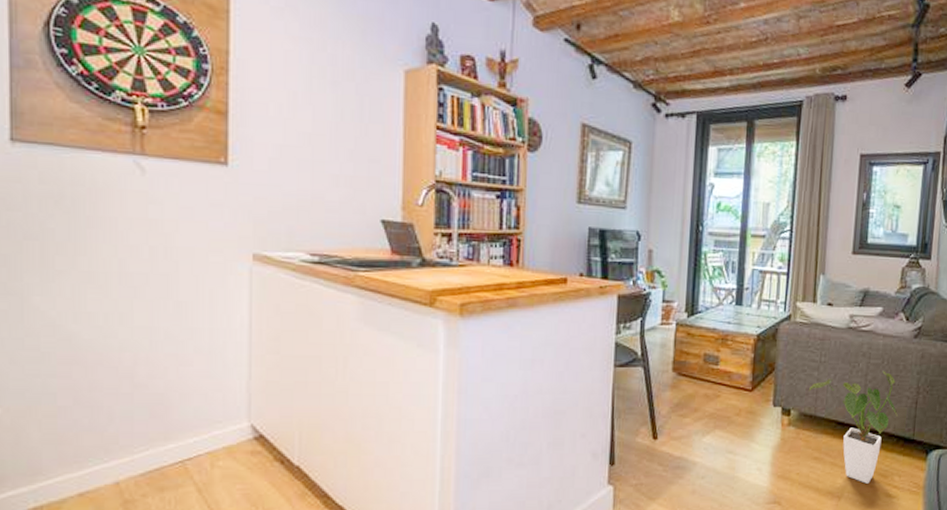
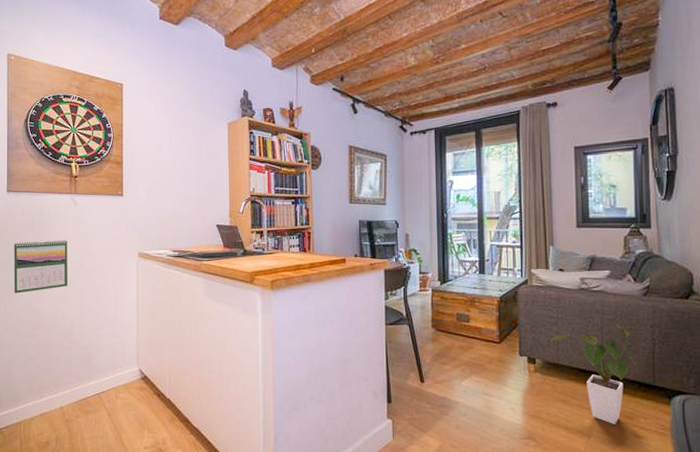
calendar: none [25,225,128,309] -> present [14,240,68,294]

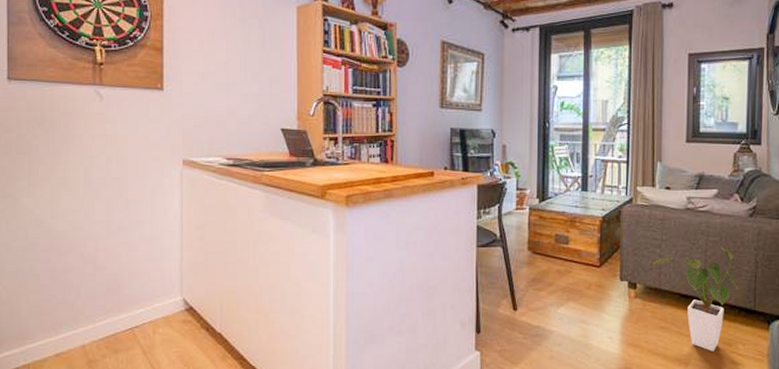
calendar: present [14,240,68,294] -> none [17,142,91,208]

